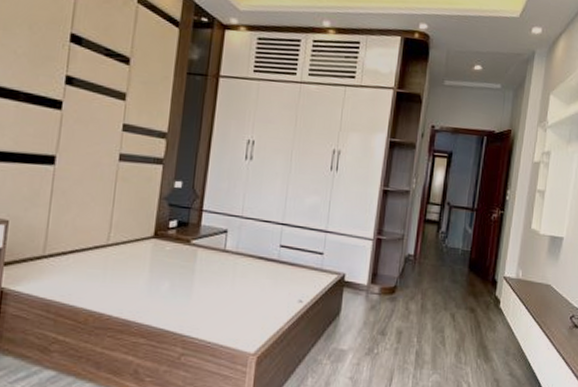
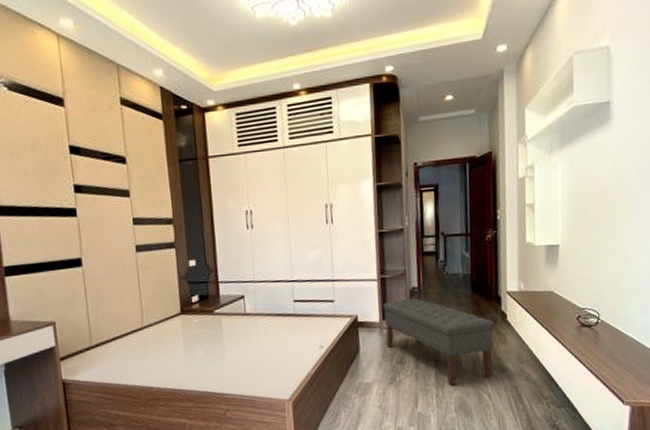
bench: none [370,264,487,368] -> present [382,298,495,386]

